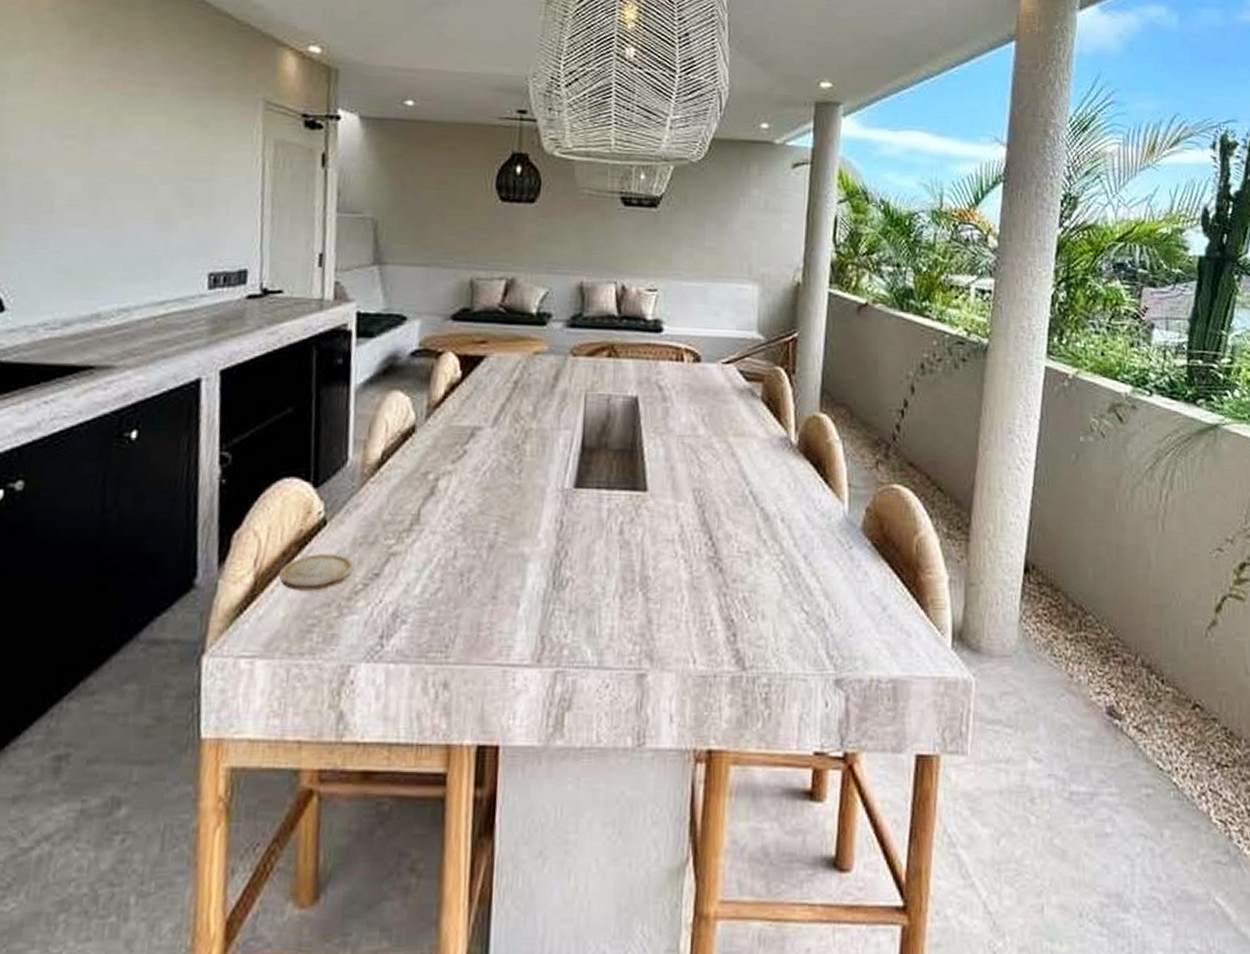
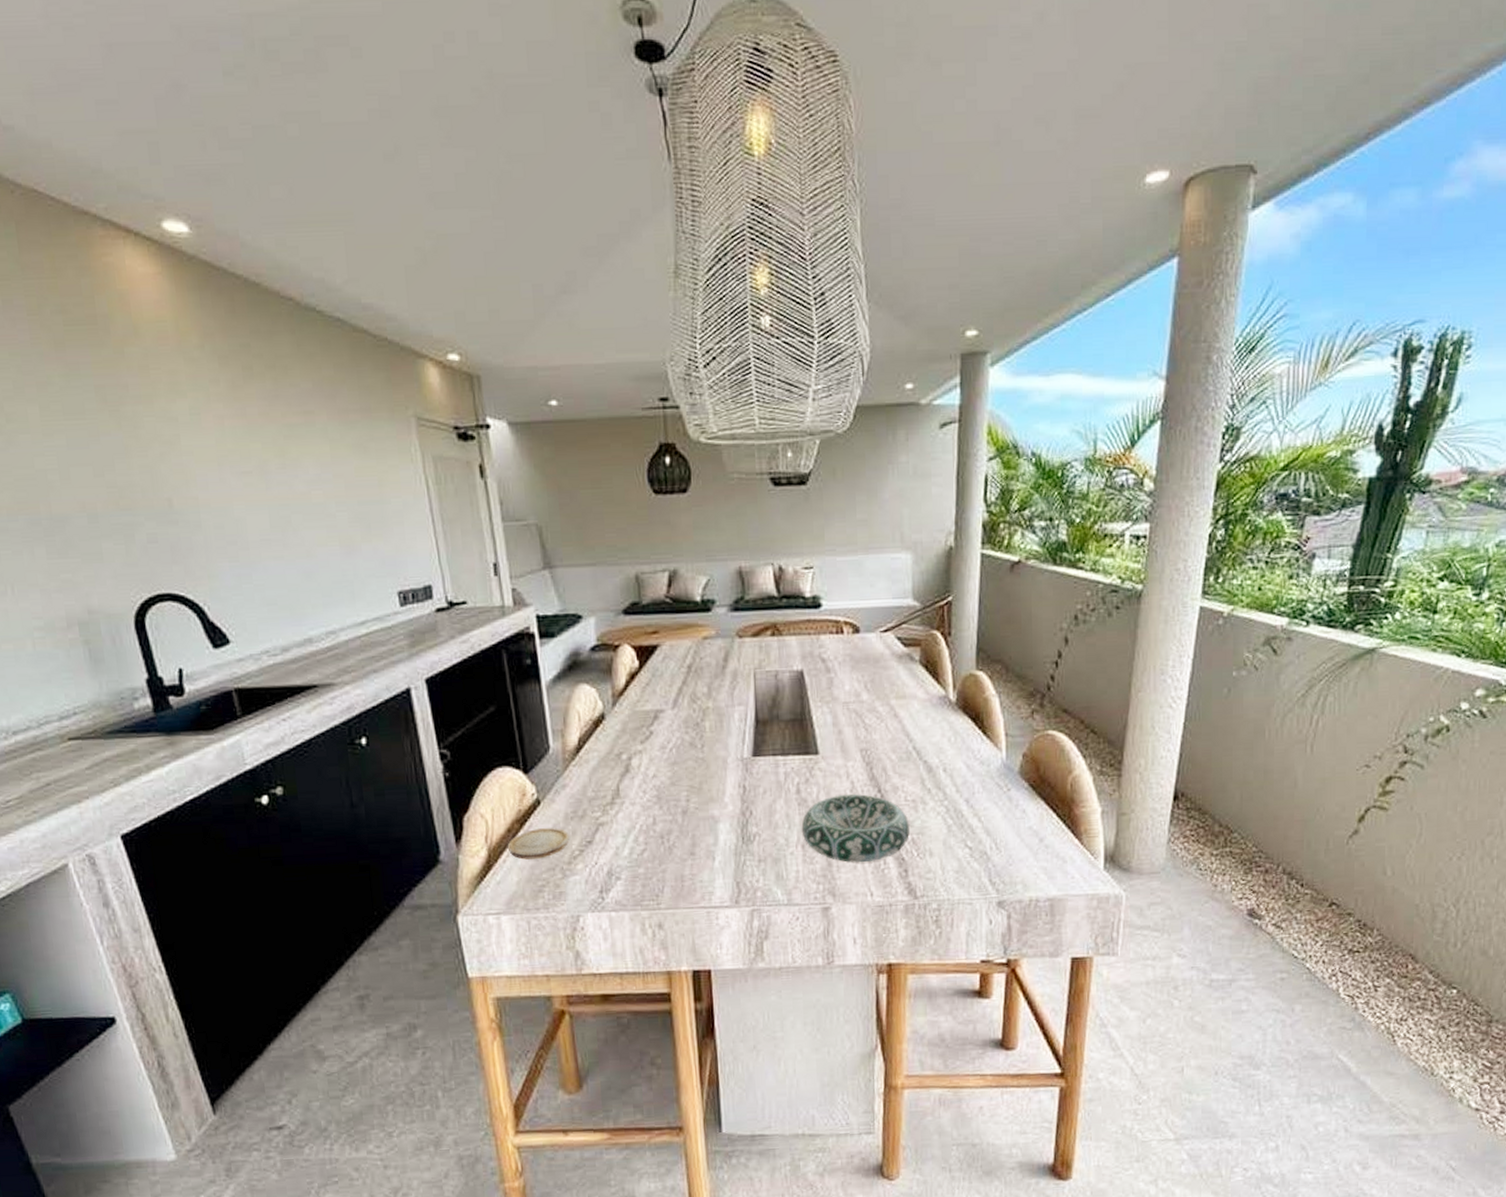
decorative bowl: none [621,540,741,621] -> present [801,794,909,862]

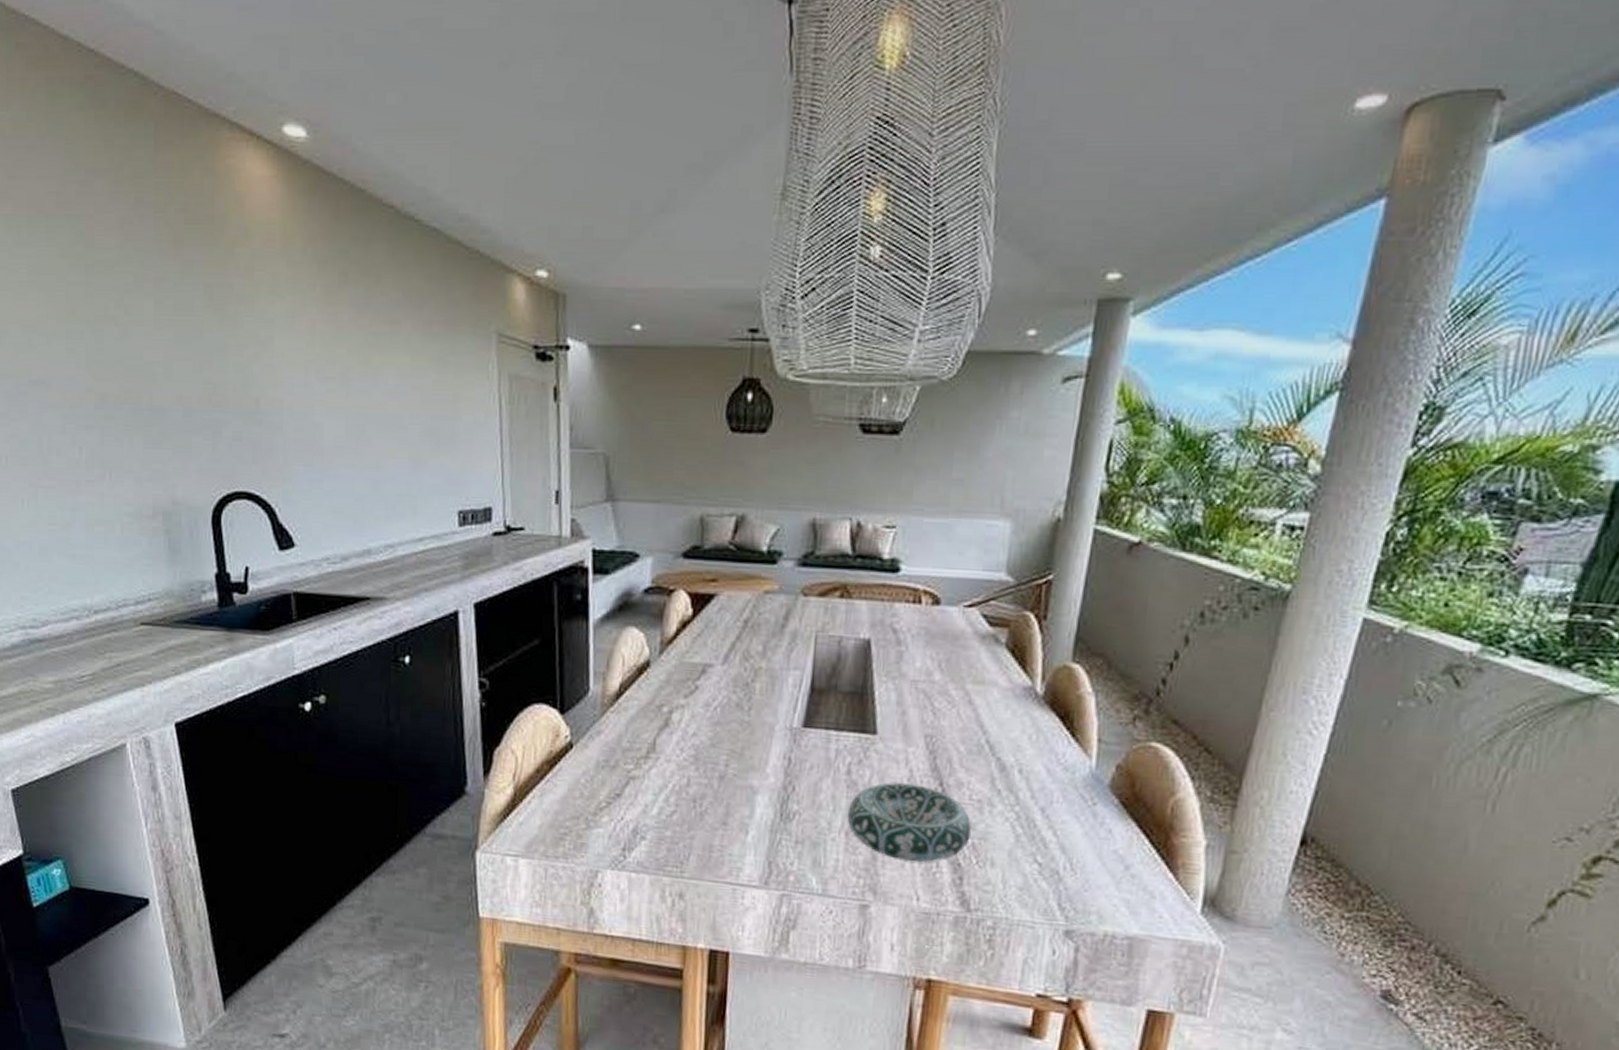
wood slice: present [507,828,569,860] -> none [534,773,598,805]

